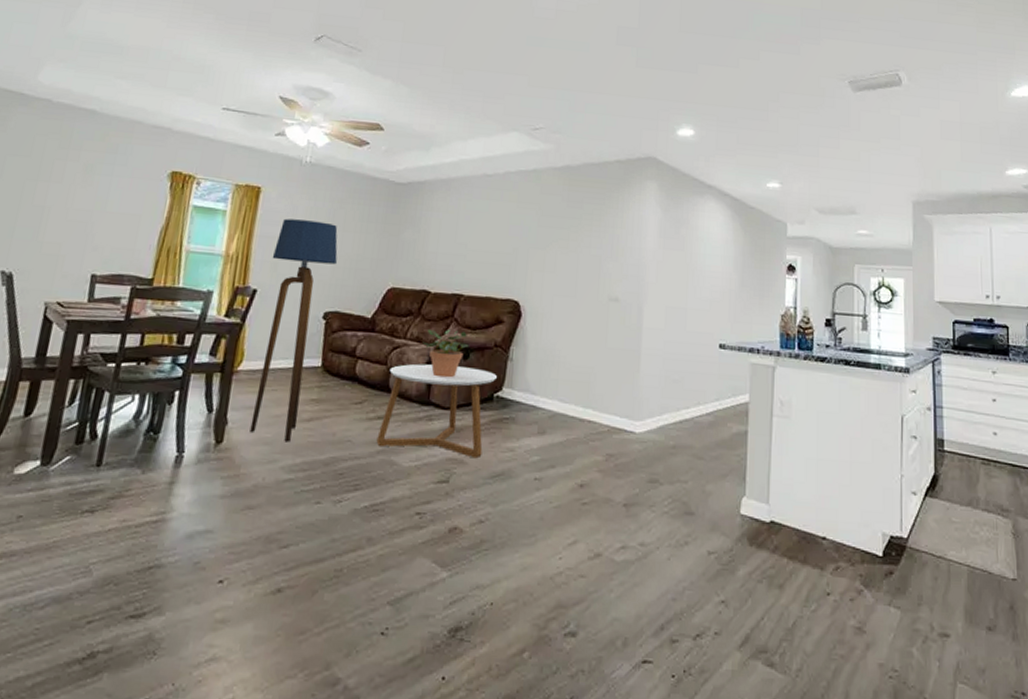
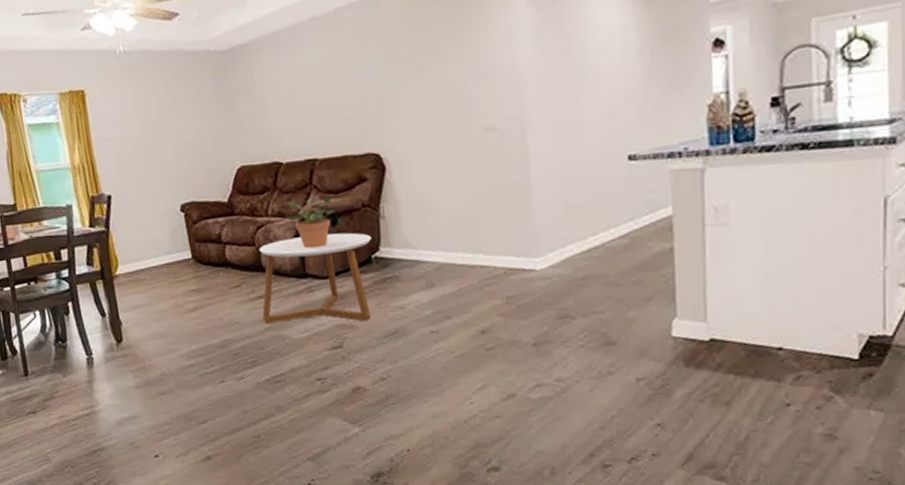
floor lamp: present [250,218,338,443] -> none [115,112,185,333]

